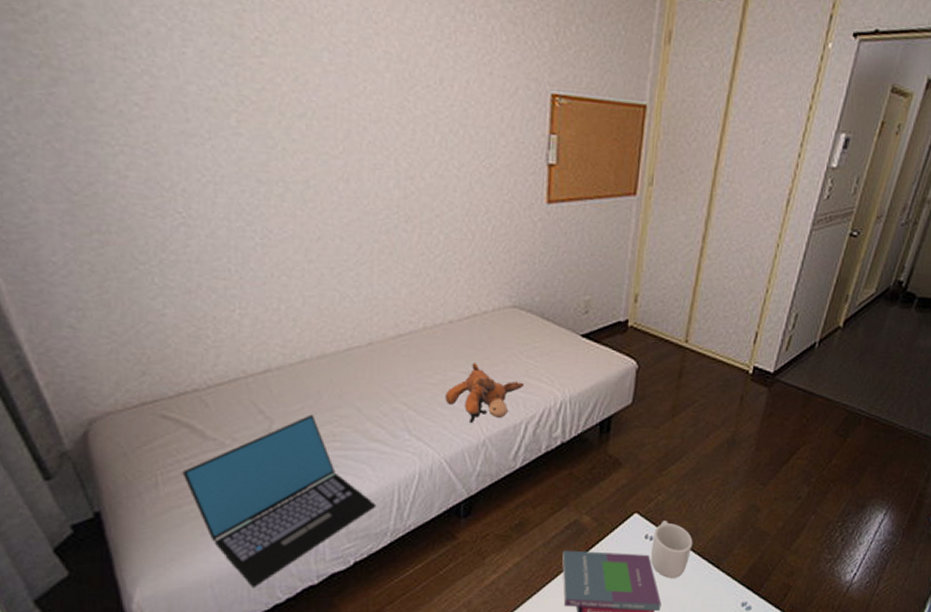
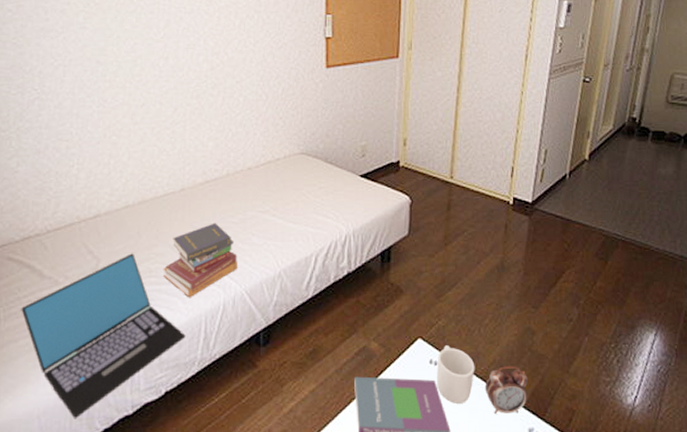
books: none [348,383,436,466] -> present [163,223,237,298]
stuffed animal: present [445,363,525,423] -> none [245,203,313,257]
alarm clock: none [701,542,747,588] -> present [484,366,528,414]

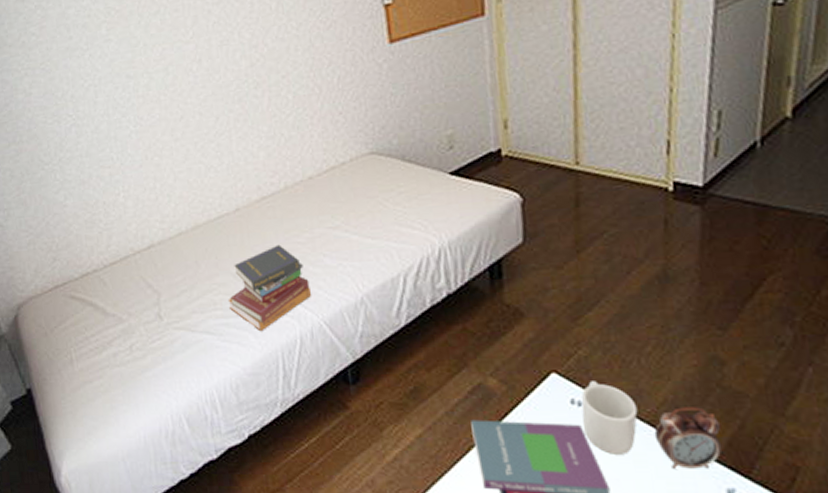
laptop: present [21,253,186,419] -> none [90,284,263,463]

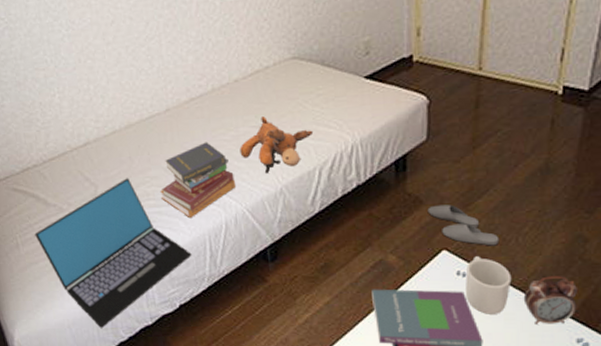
laptop: none [90,284,263,463] -> present [34,178,192,329]
stuffed animal: none [315,217,396,280] -> present [240,116,314,173]
slippers: none [530,318,618,369] -> present [427,204,500,246]

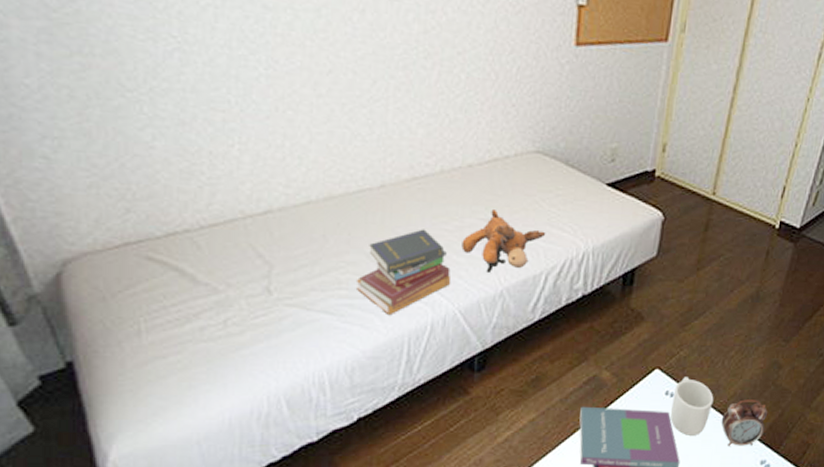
laptop: present [34,178,192,329] -> none [169,260,384,446]
slippers: present [427,204,500,246] -> none [647,323,709,368]

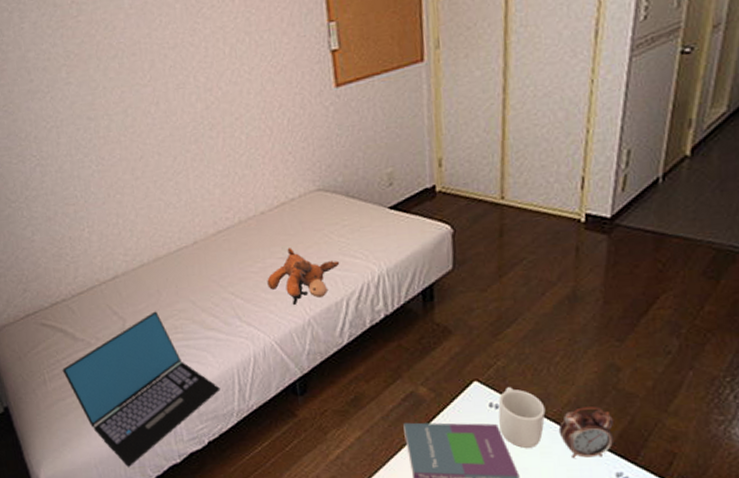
laptop: none [169,260,384,446] -> present [62,311,221,468]
books: present [356,229,451,316] -> none [187,274,263,352]

